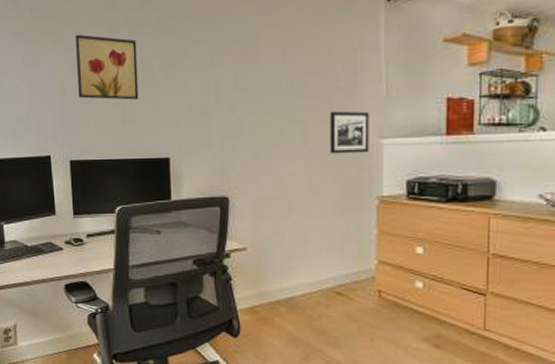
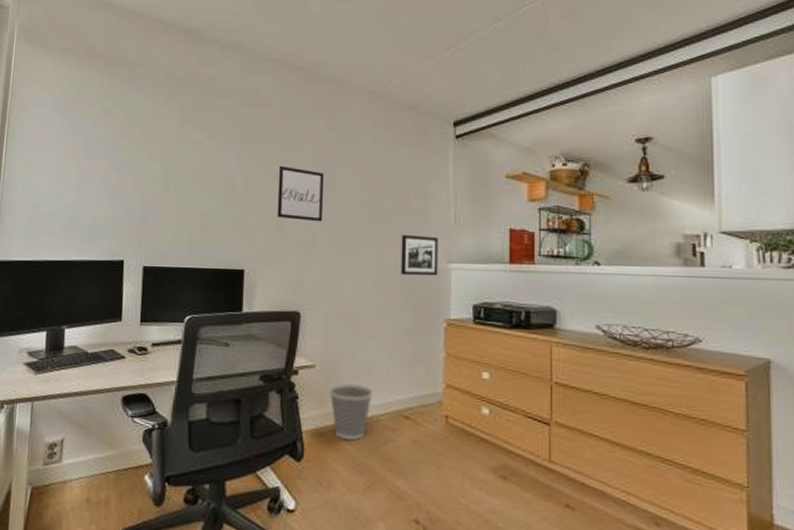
wall art: present [75,34,139,100] -> none [159,146,221,211]
wall art: none [197,47,247,104] -> present [277,166,325,222]
wastebasket: none [262,263,306,317] -> present [329,383,374,441]

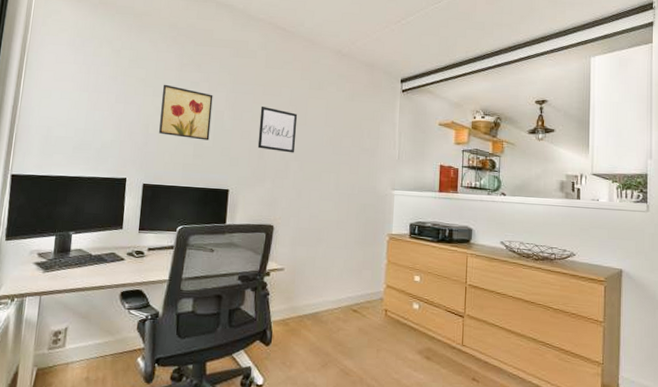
wall art: none [159,146,221,211] -> present [159,84,213,141]
wastebasket: present [329,383,374,441] -> none [294,283,330,330]
picture frame: present [400,234,438,276] -> none [355,166,385,200]

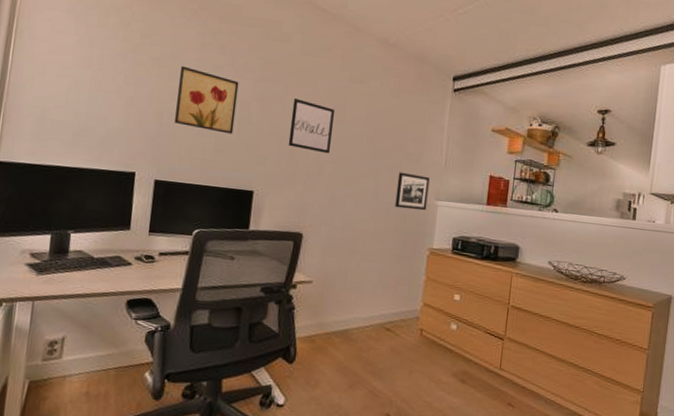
picture frame: none [355,166,385,200] -> present [394,172,430,211]

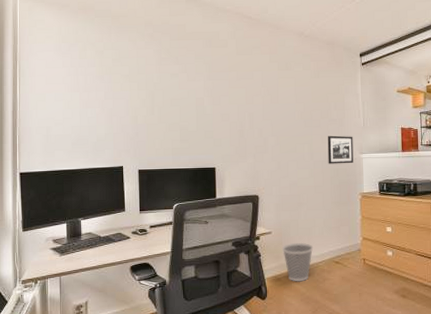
wall art: present [175,66,239,134] -> none [146,78,193,126]
wall art: present [288,98,335,154] -> none [236,90,271,130]
wastebasket: none [323,298,362,348] -> present [282,242,314,282]

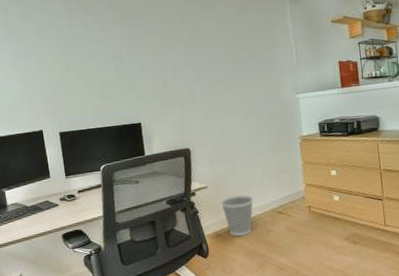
picture frame: present [327,135,354,164] -> none [258,75,290,109]

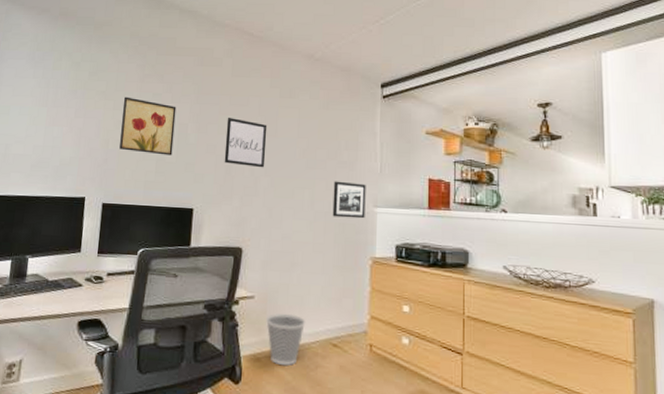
wall art: none [57,32,113,83] -> present [119,96,177,156]
wall art: none [155,36,197,79] -> present [224,118,268,168]
picture frame: none [258,75,290,109] -> present [332,181,366,219]

